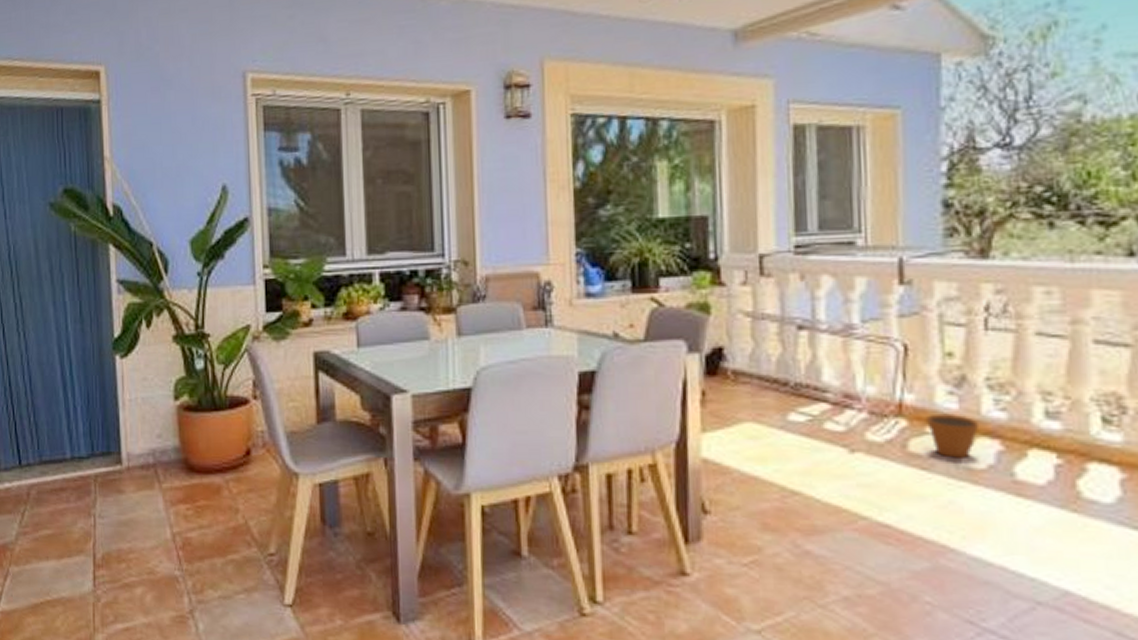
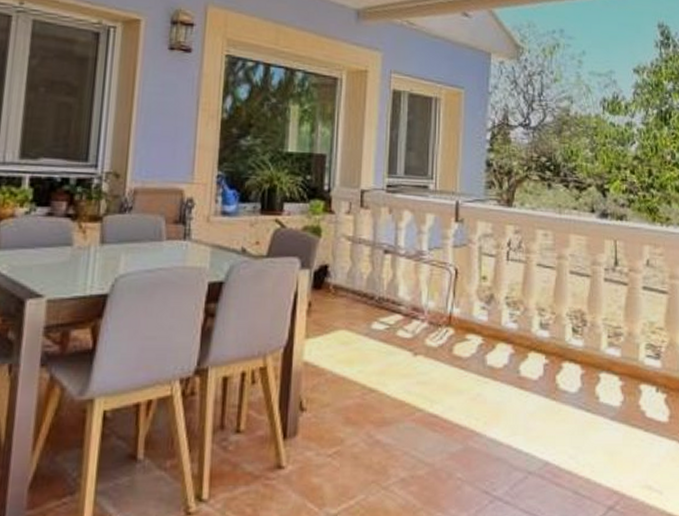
flower pot: present [927,413,980,458] -> none [467,324,500,360]

